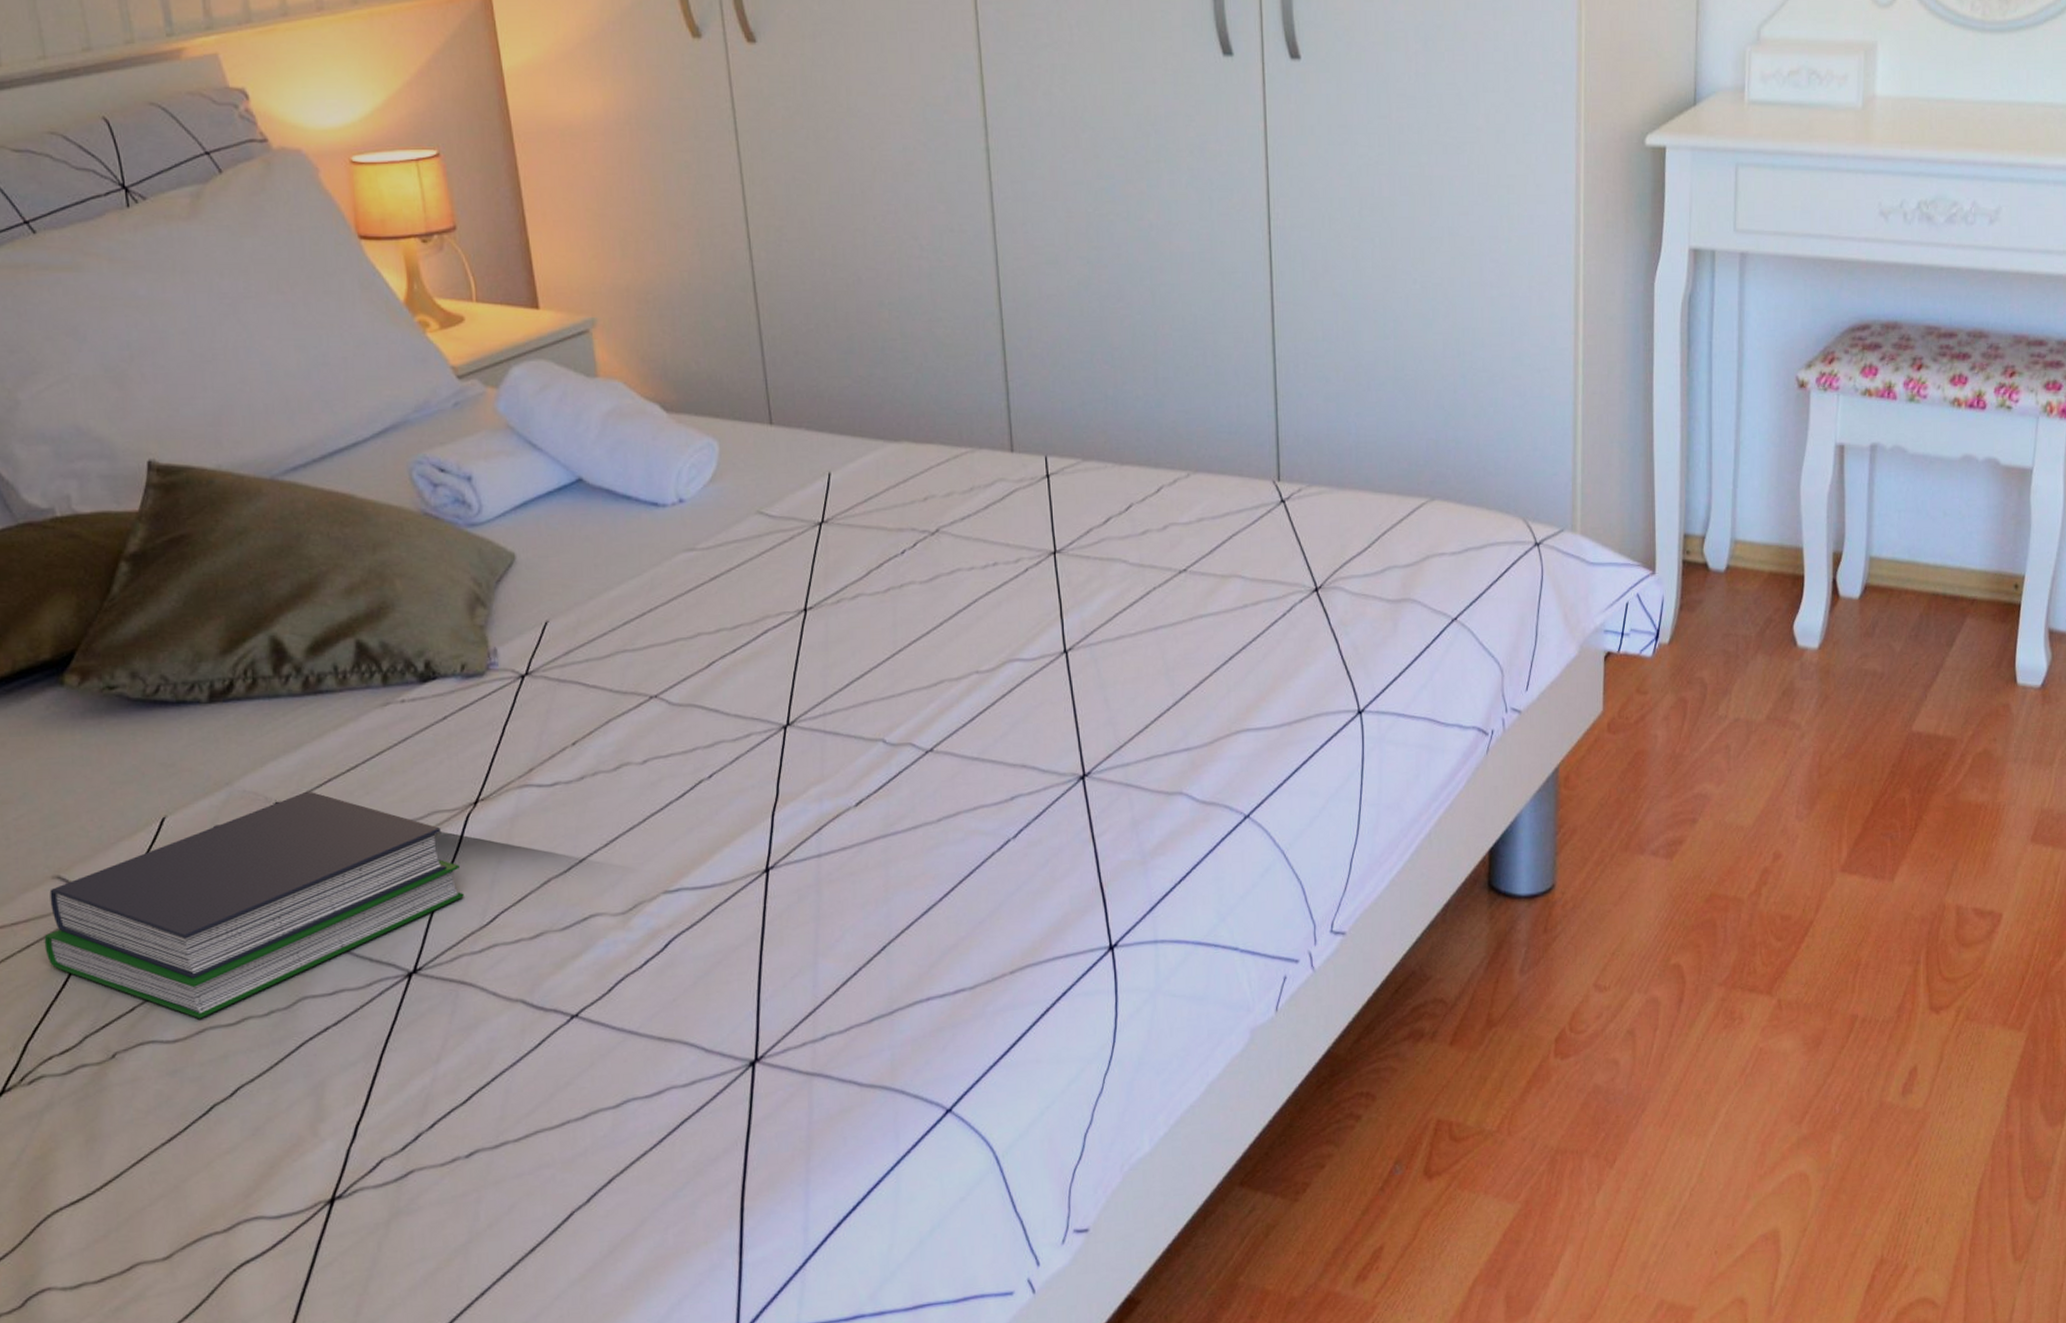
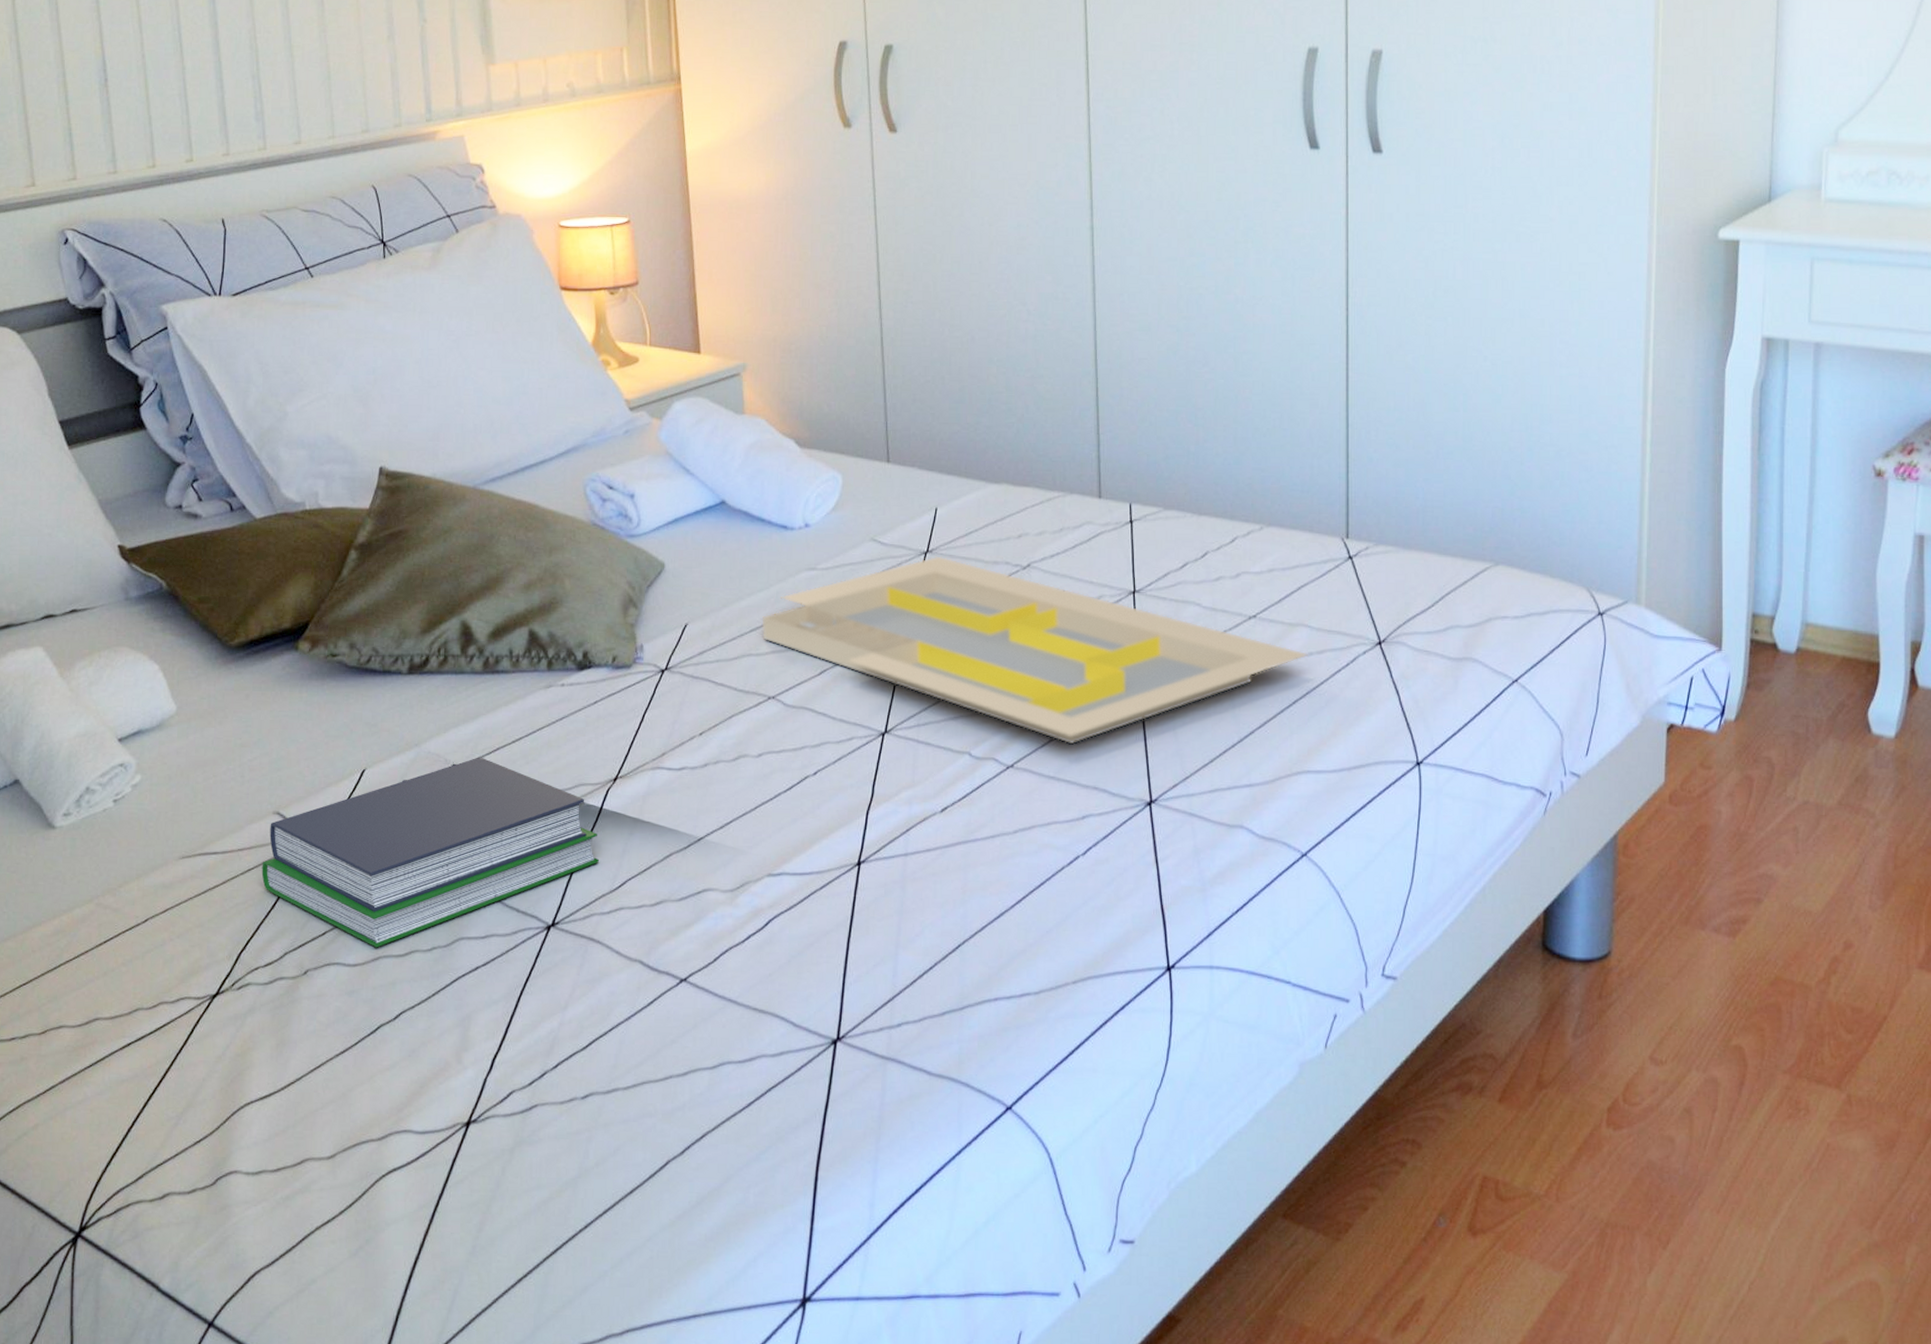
serving tray: none [636,526,1244,722] -> present [761,556,1309,745]

